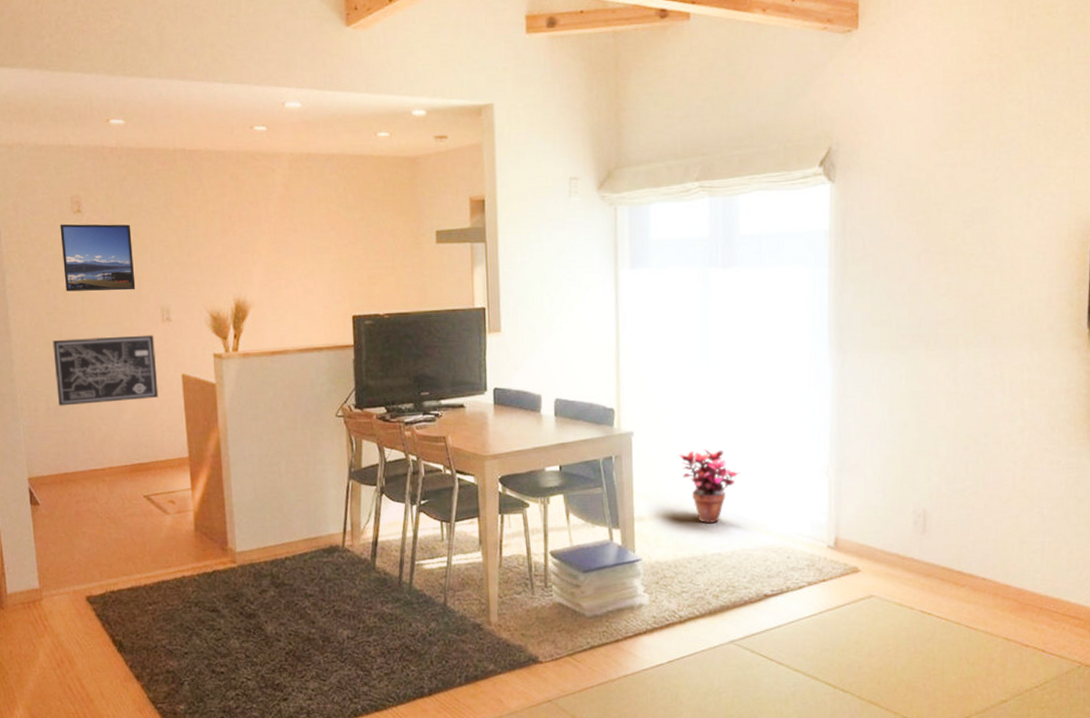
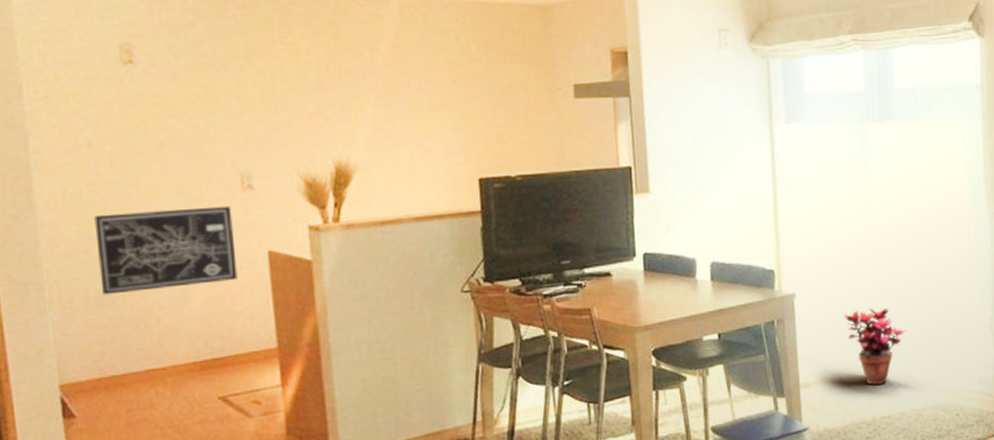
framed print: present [60,224,136,292] -> none [104,76,207,157]

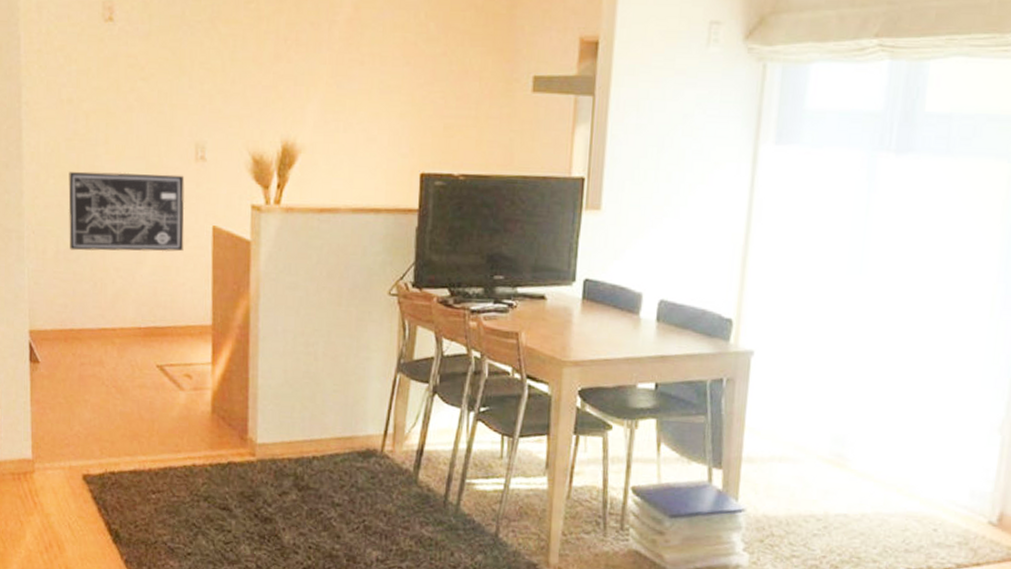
potted plant: present [843,308,906,386] -> none [809,382,885,476]

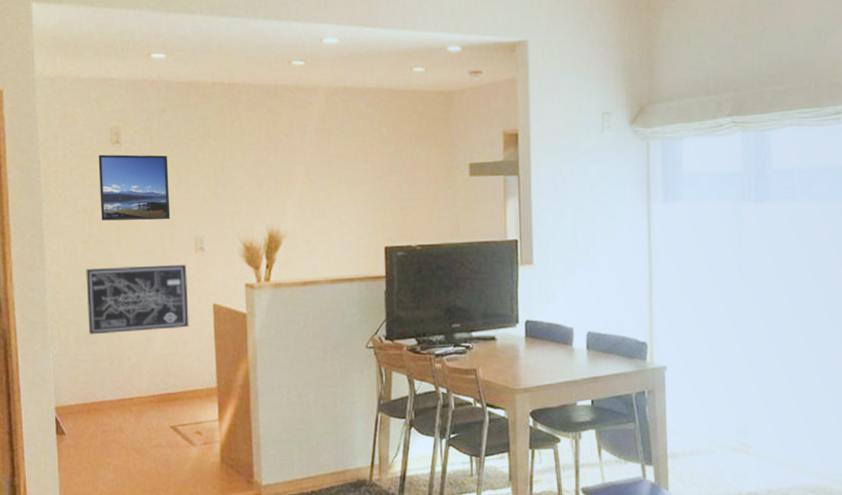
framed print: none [87,33,169,120] -> present [98,154,170,221]

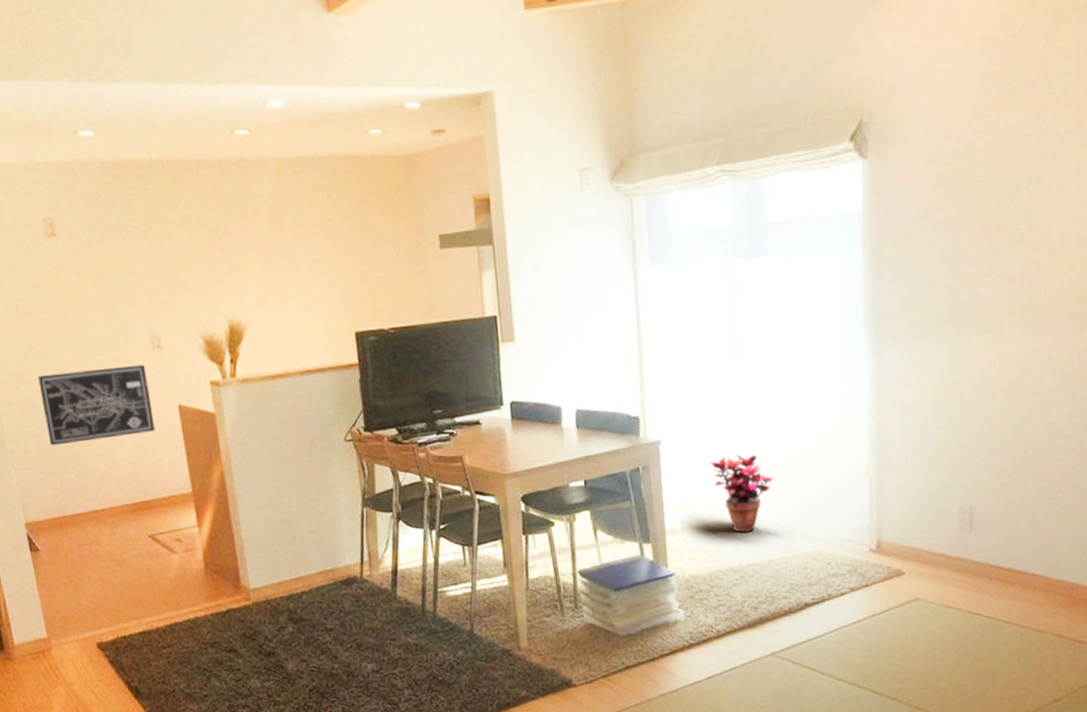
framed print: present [98,154,170,221] -> none [34,246,122,323]
potted plant: none [713,384,775,462] -> present [710,454,775,533]

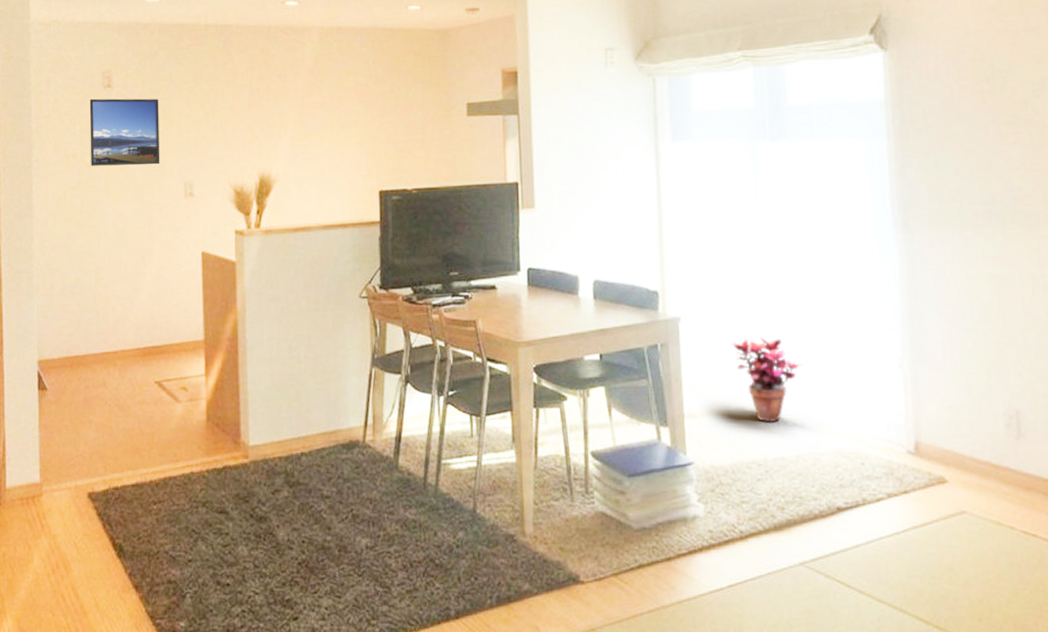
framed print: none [34,246,122,323] -> present [89,98,160,166]
wall art: present [38,364,156,446] -> none [73,210,177,285]

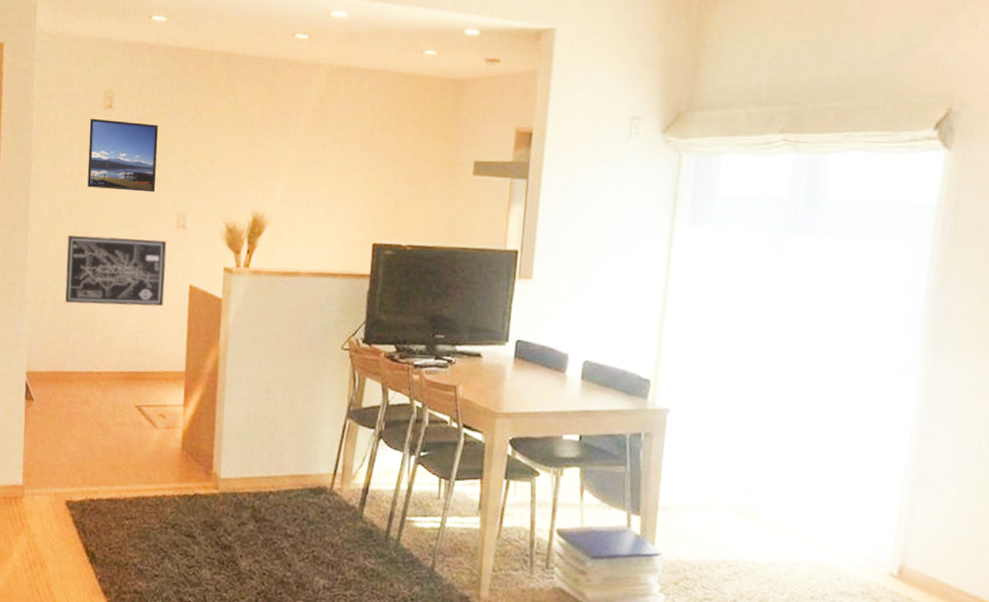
wall art: none [73,210,177,285] -> present [65,235,167,307]
potted plant: present [732,337,801,423] -> none [720,439,791,526]

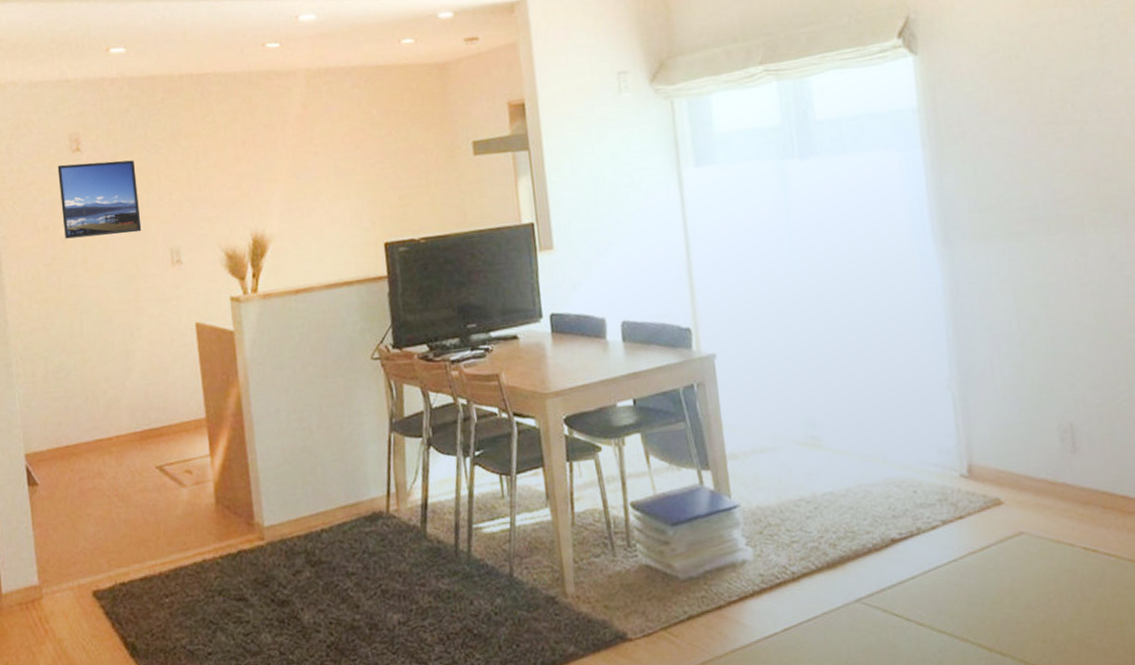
wall art: present [65,235,167,307] -> none [51,280,170,369]

